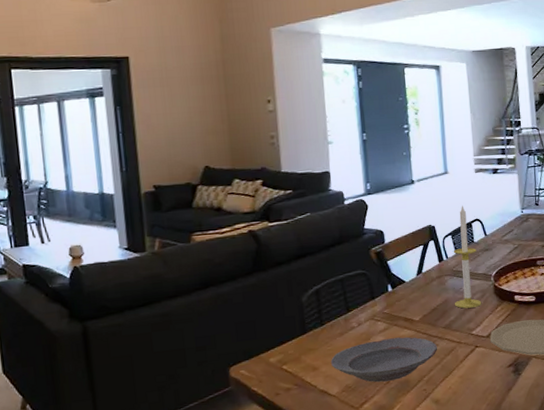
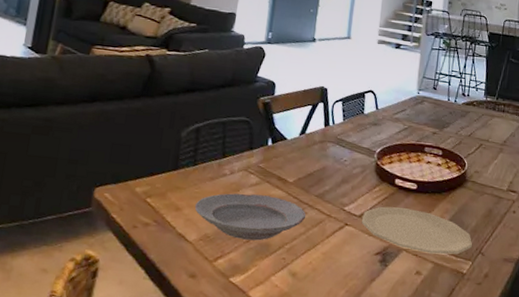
candle: present [453,205,482,309] -> none [332,74,365,182]

